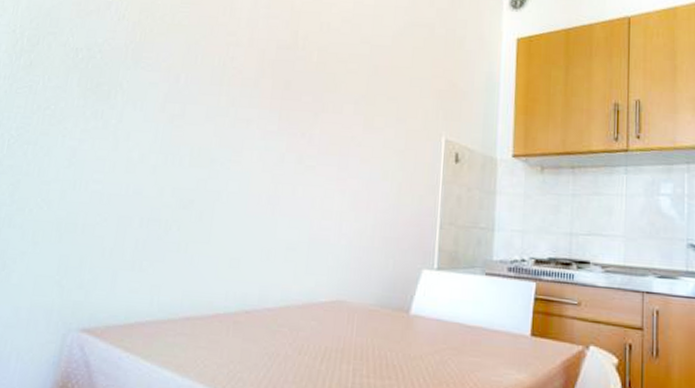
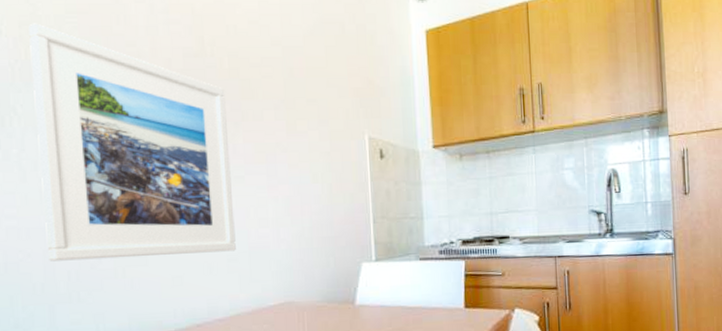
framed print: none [122,10,310,240] -> present [29,23,236,262]

